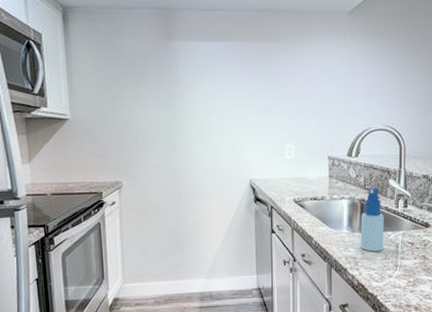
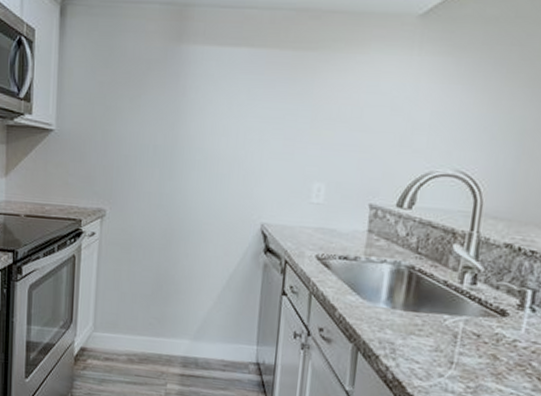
spray bottle: present [360,187,384,251] -> none [401,252,441,339]

